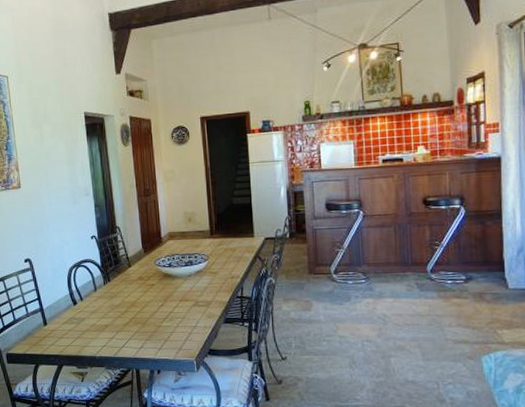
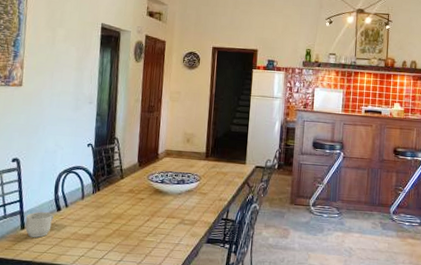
mug: none [46,307,72,332] -> present [25,212,54,238]

